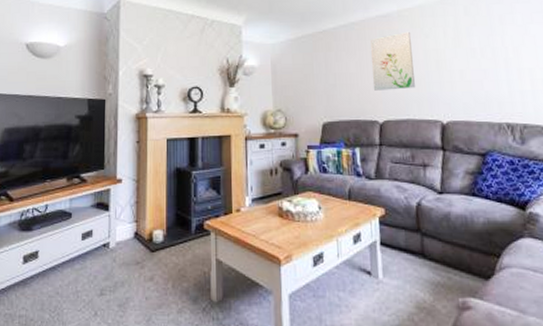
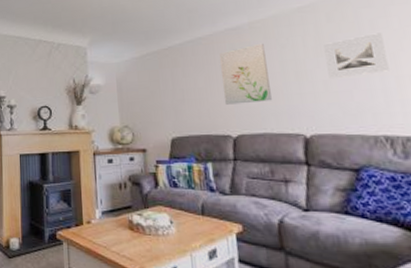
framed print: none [461,28,513,69] -> present [323,32,389,79]

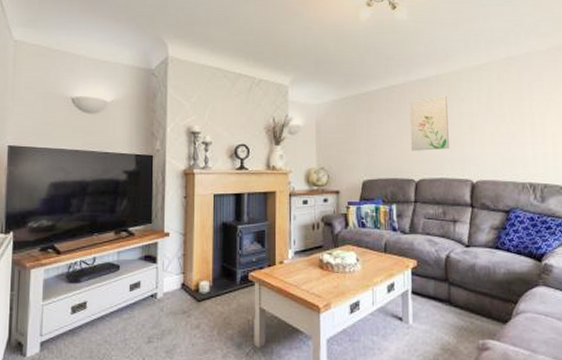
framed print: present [323,32,389,79] -> none [493,94,538,132]

